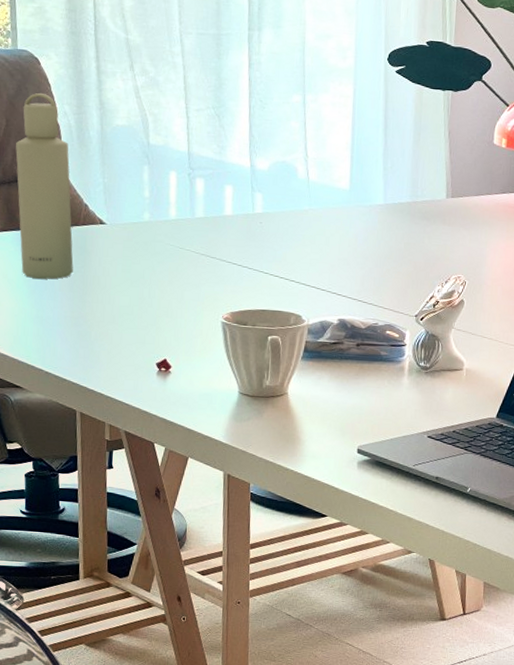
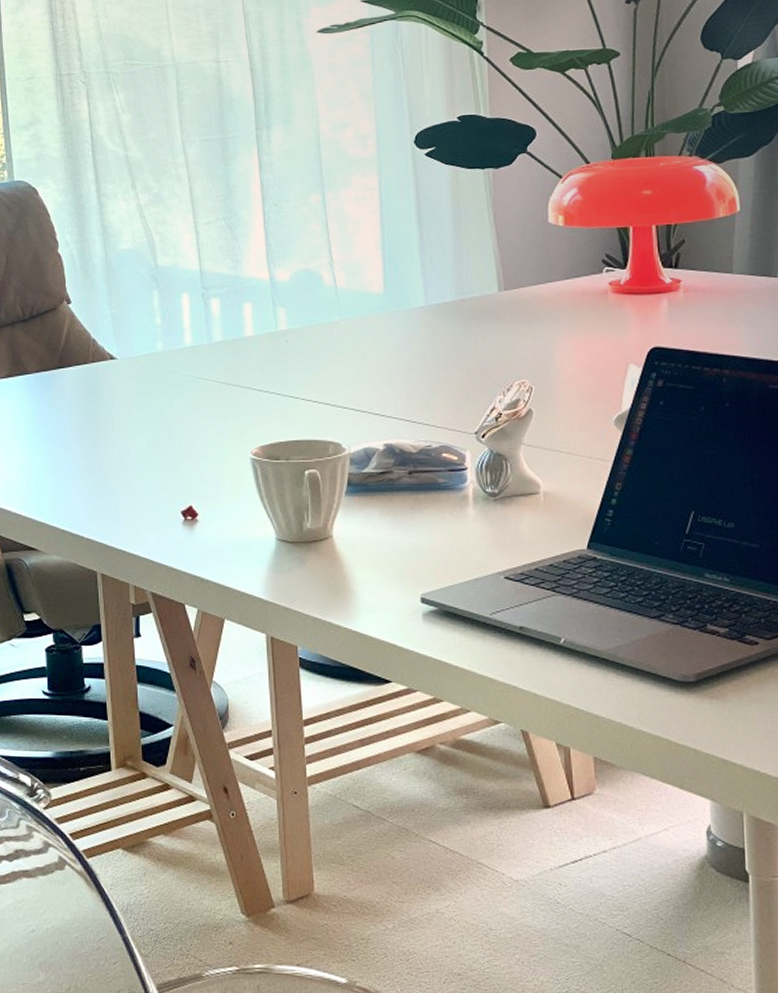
bottle: present [15,92,74,279] -> none [17,224,84,426]

